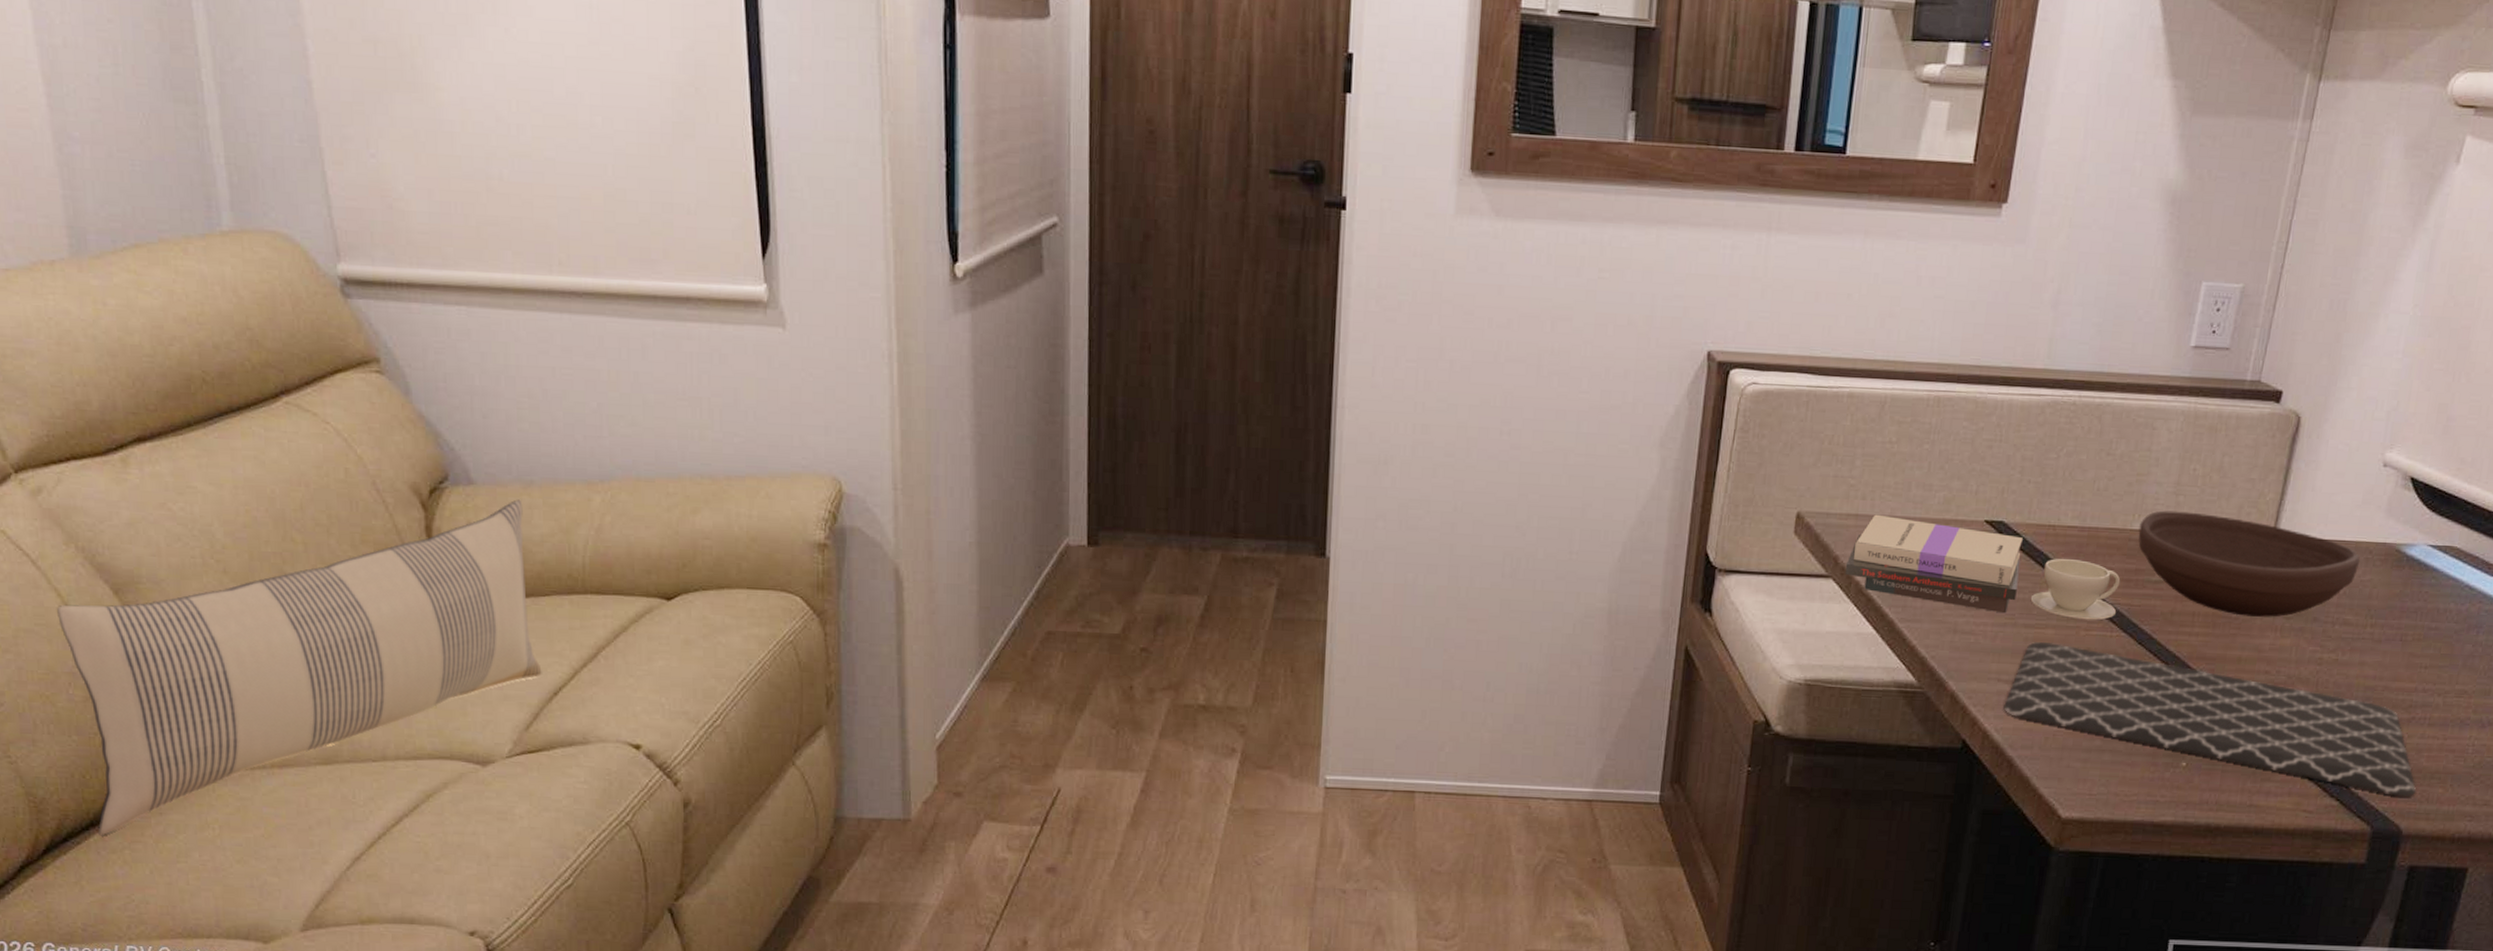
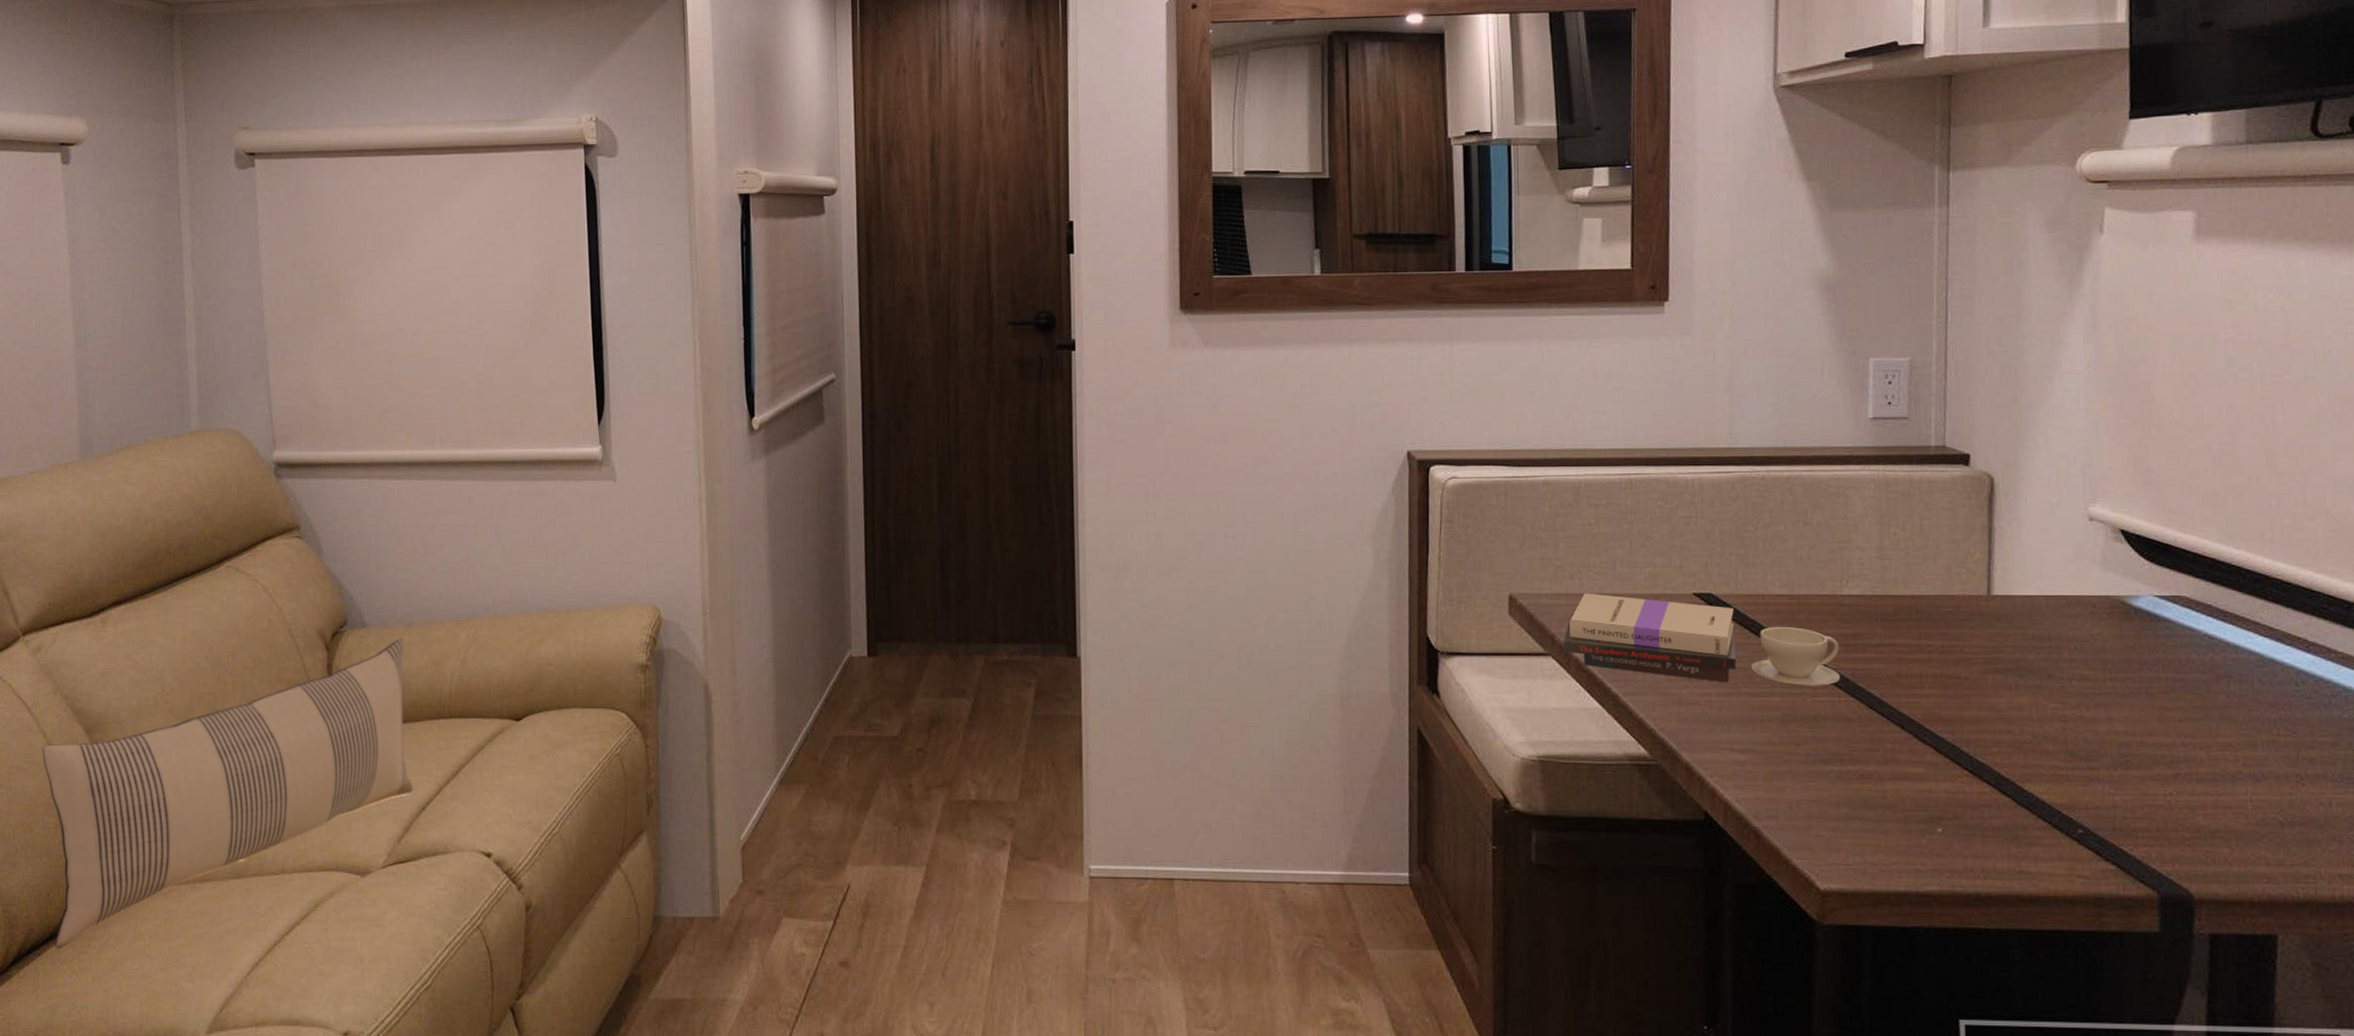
placemat: present [2003,641,2417,797] -> none [1741,709,2200,859]
bowl: present [2138,510,2360,617] -> none [1849,575,2085,676]

